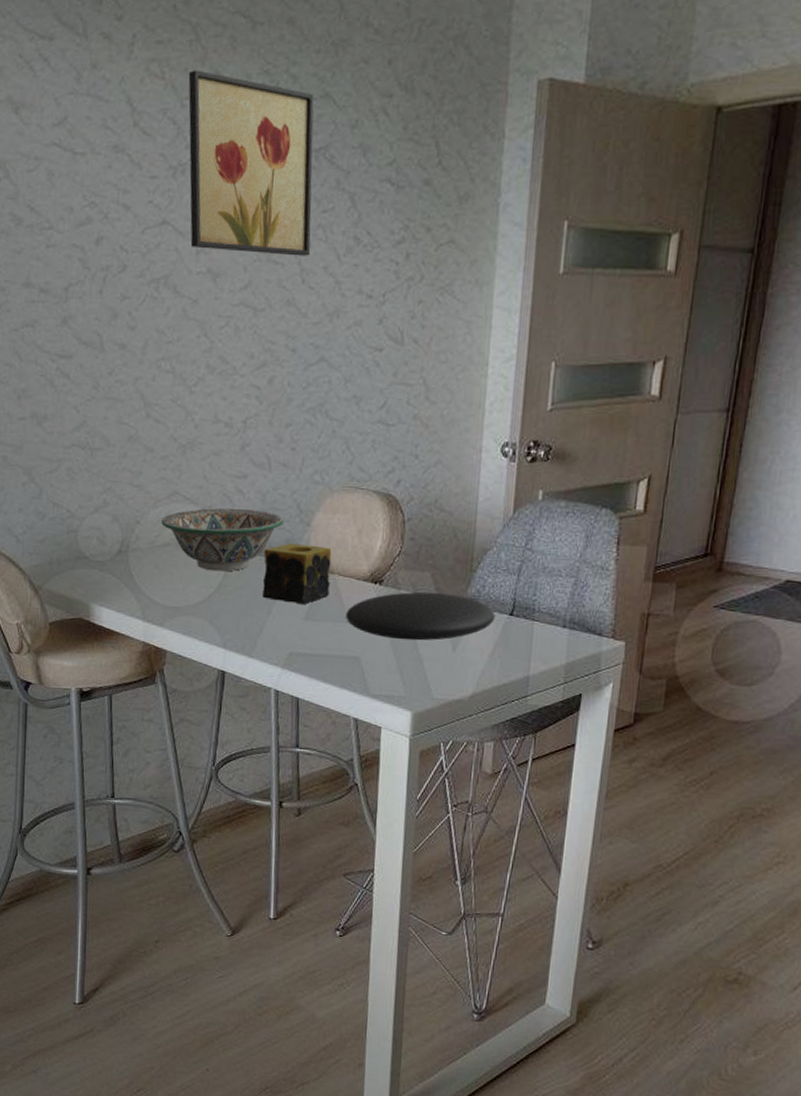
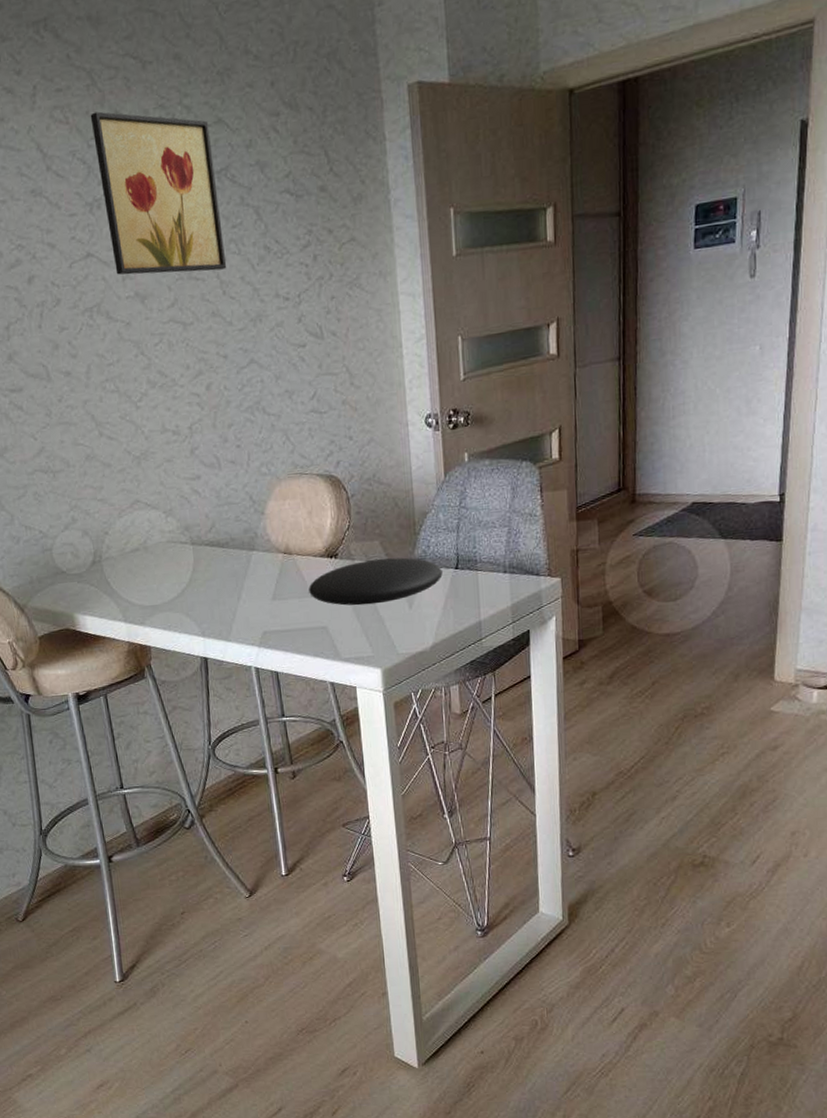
decorative bowl: present [161,508,285,572] -> none [128,506,241,568]
candle: present [262,543,332,604] -> none [226,531,291,587]

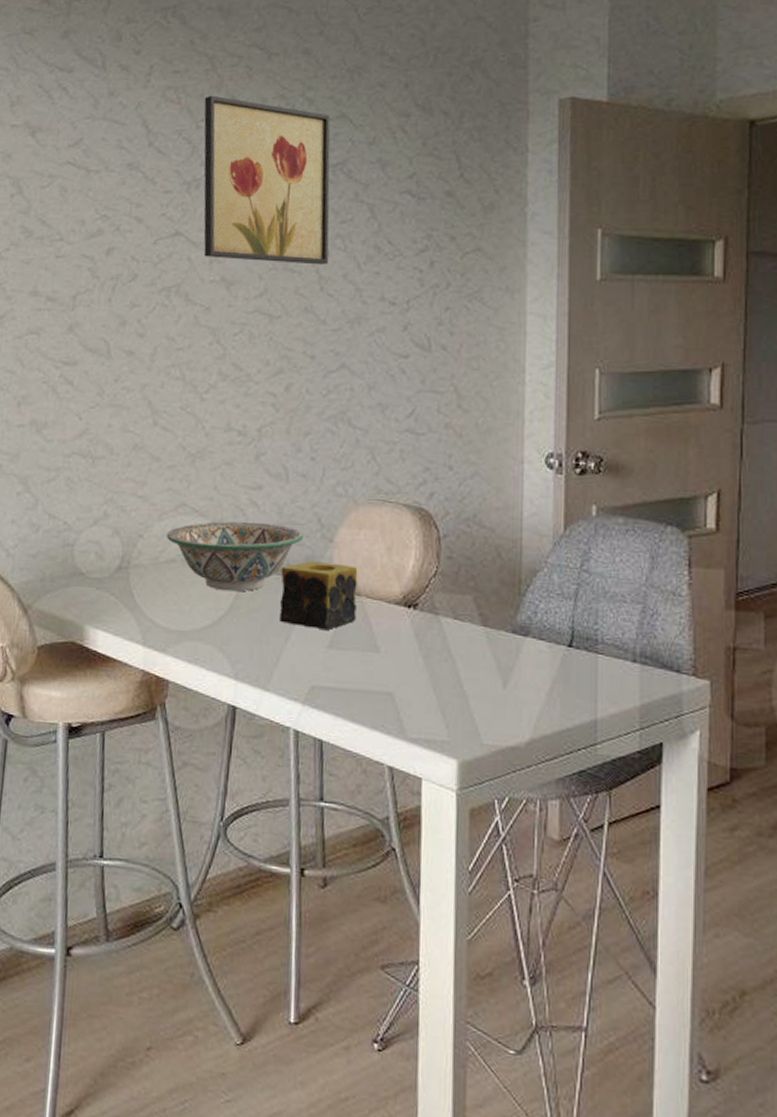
decorative bowl: none [128,506,241,568] -> present [167,521,305,592]
candle: none [226,531,291,587] -> present [279,560,358,630]
plate: present [309,557,443,606] -> none [376,617,551,675]

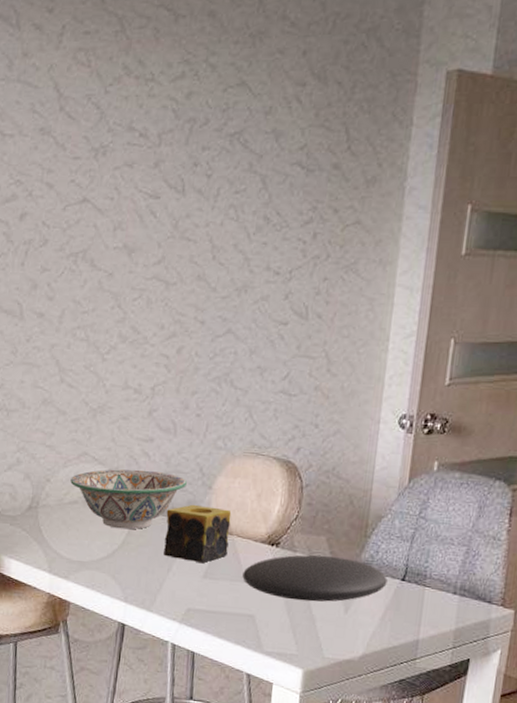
wall art: present [203,95,330,265] -> none [108,59,231,234]
plate: none [376,617,551,675] -> present [242,554,388,602]

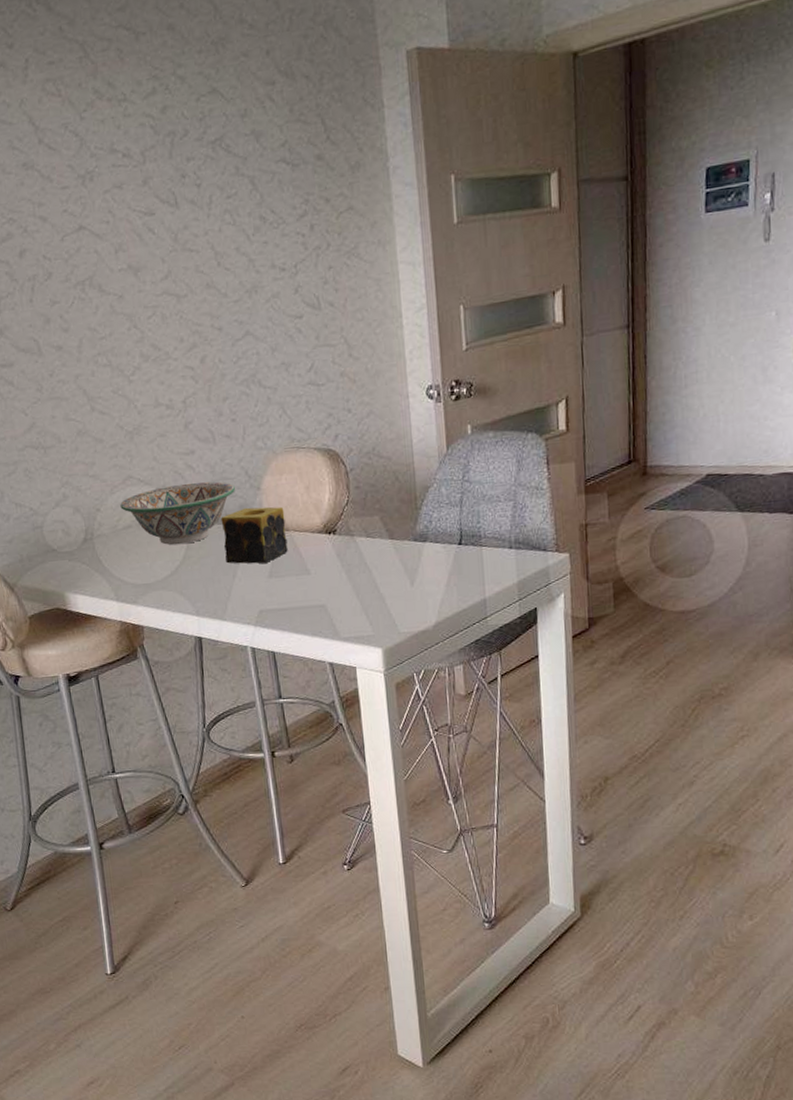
plate: present [242,554,388,602] -> none [306,533,446,583]

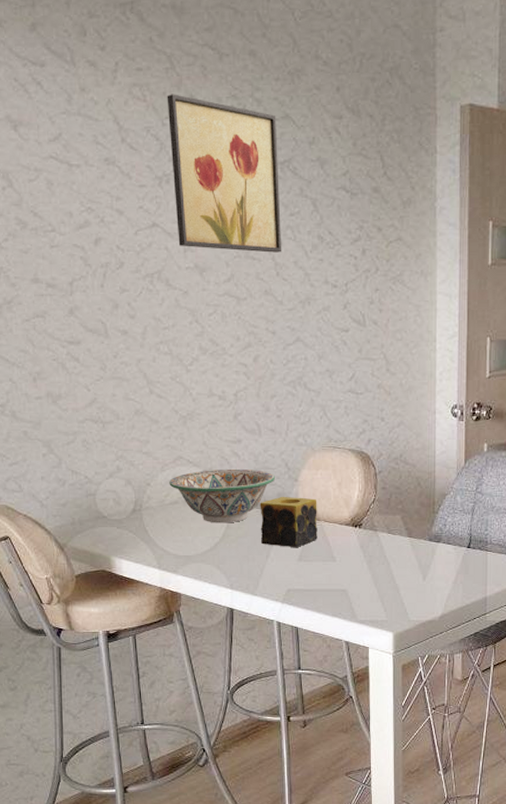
wall art: none [82,83,222,248] -> present [167,94,282,253]

